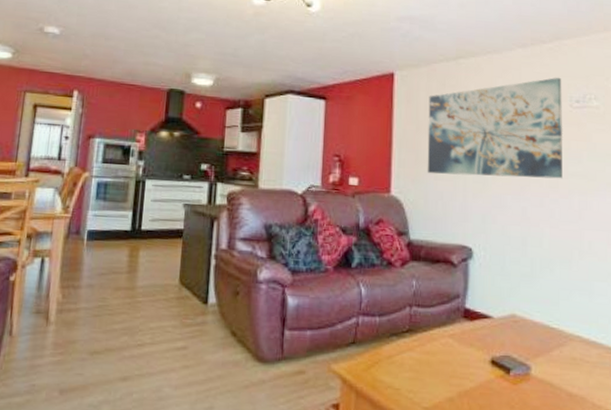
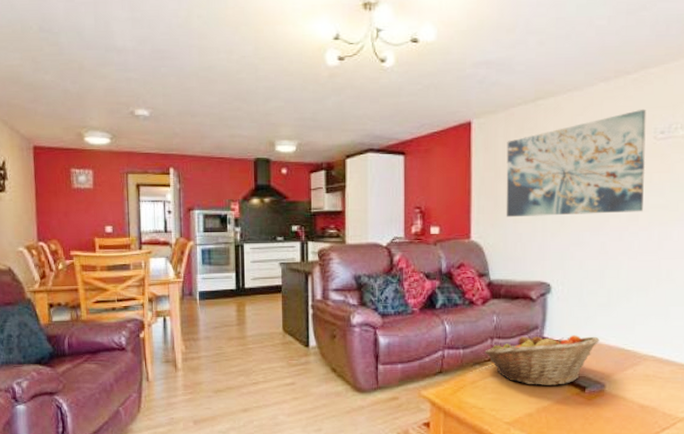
fruit basket: none [401,303,524,366] -> present [484,334,600,386]

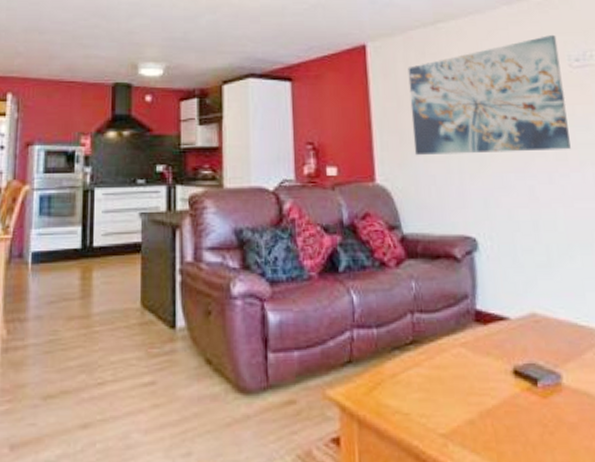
fruit basket: present [484,334,600,386] -> none [403,306,546,379]

